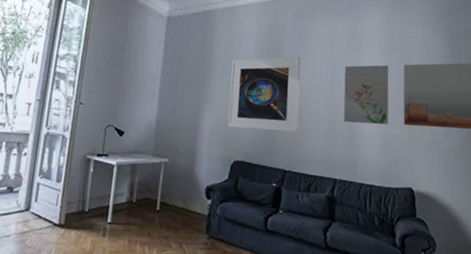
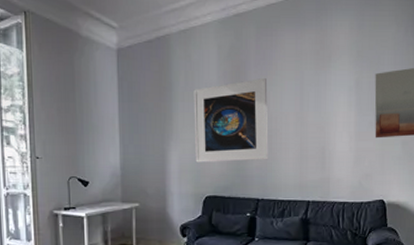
wall art: present [343,65,389,125] -> none [313,76,361,143]

